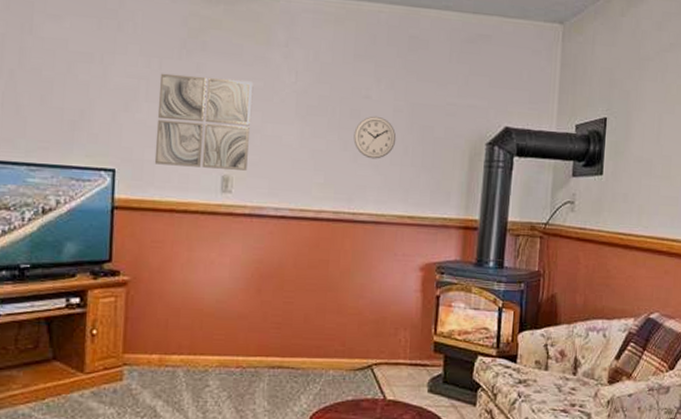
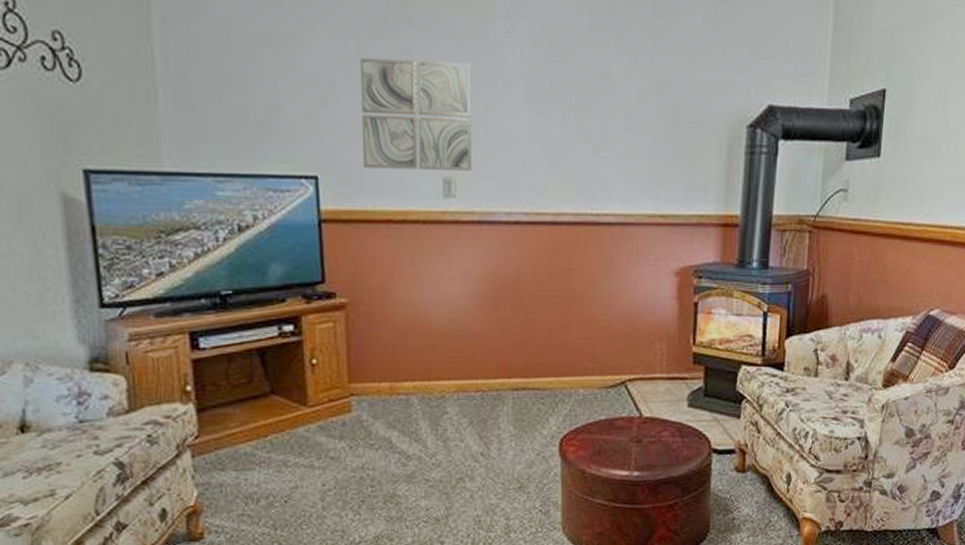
wall clock: present [353,116,397,159] -> none [593,98,643,150]

